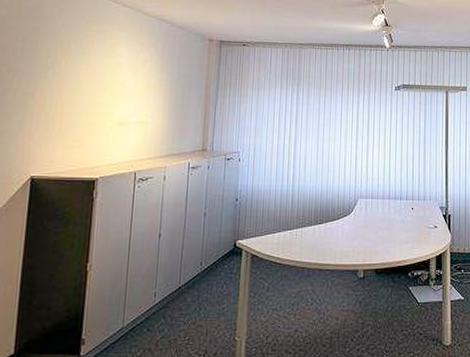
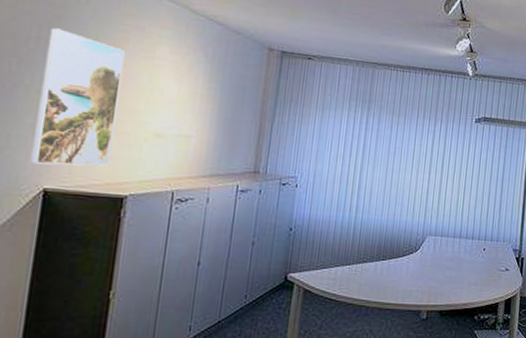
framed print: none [20,38,91,156] -> present [30,27,125,166]

